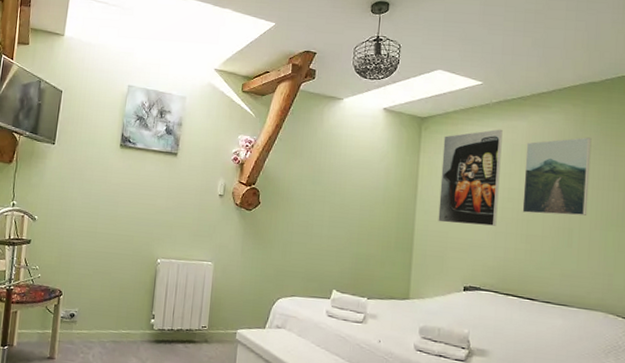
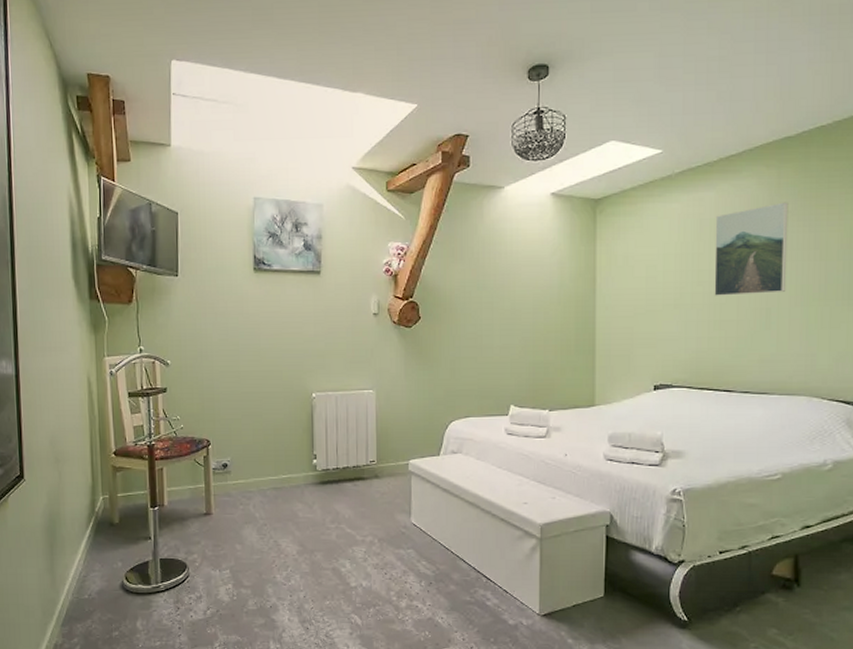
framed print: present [438,129,503,226] -> none [621,203,688,317]

